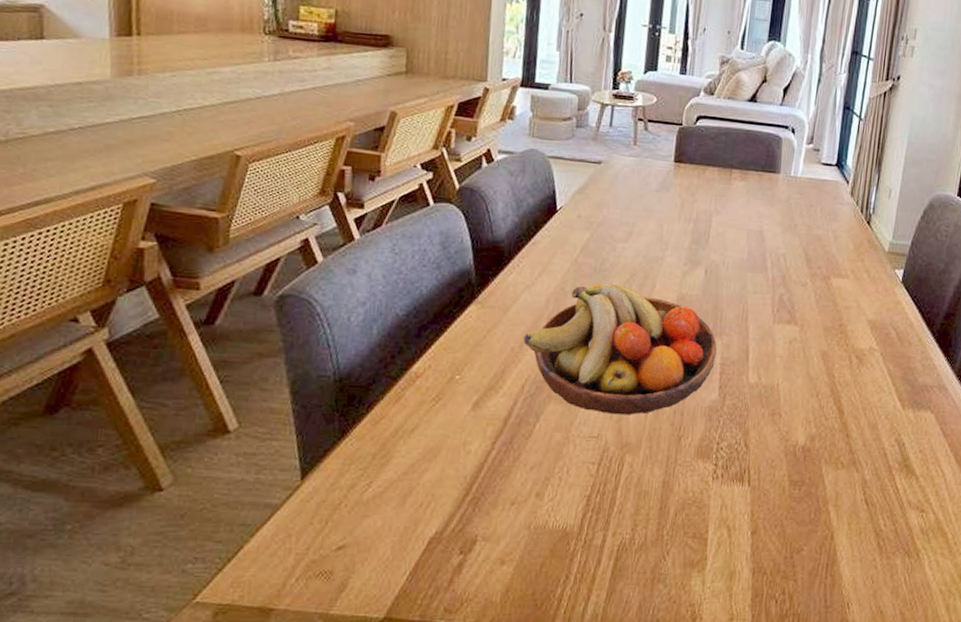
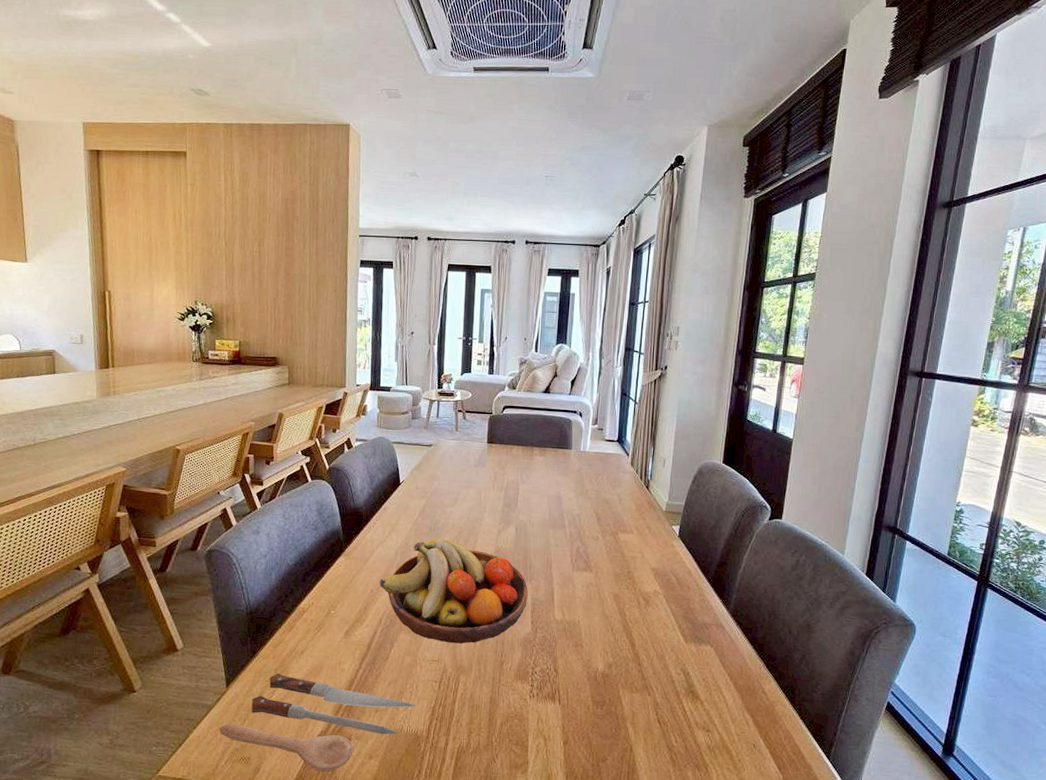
spoon: none [289,458,568,585] -> present [220,673,418,773]

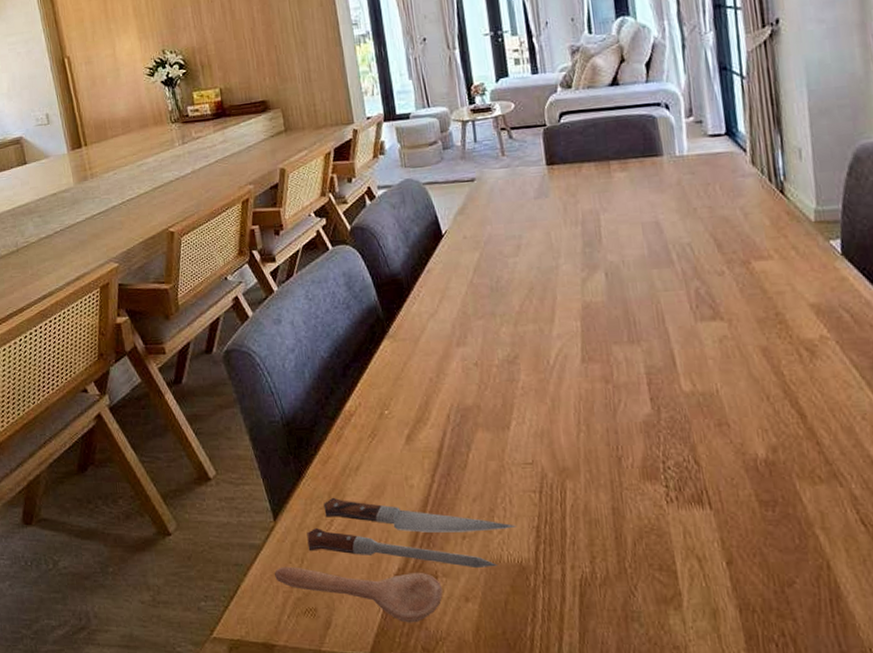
fruit bowl: present [379,539,528,644] -> none [438,300,639,438]

